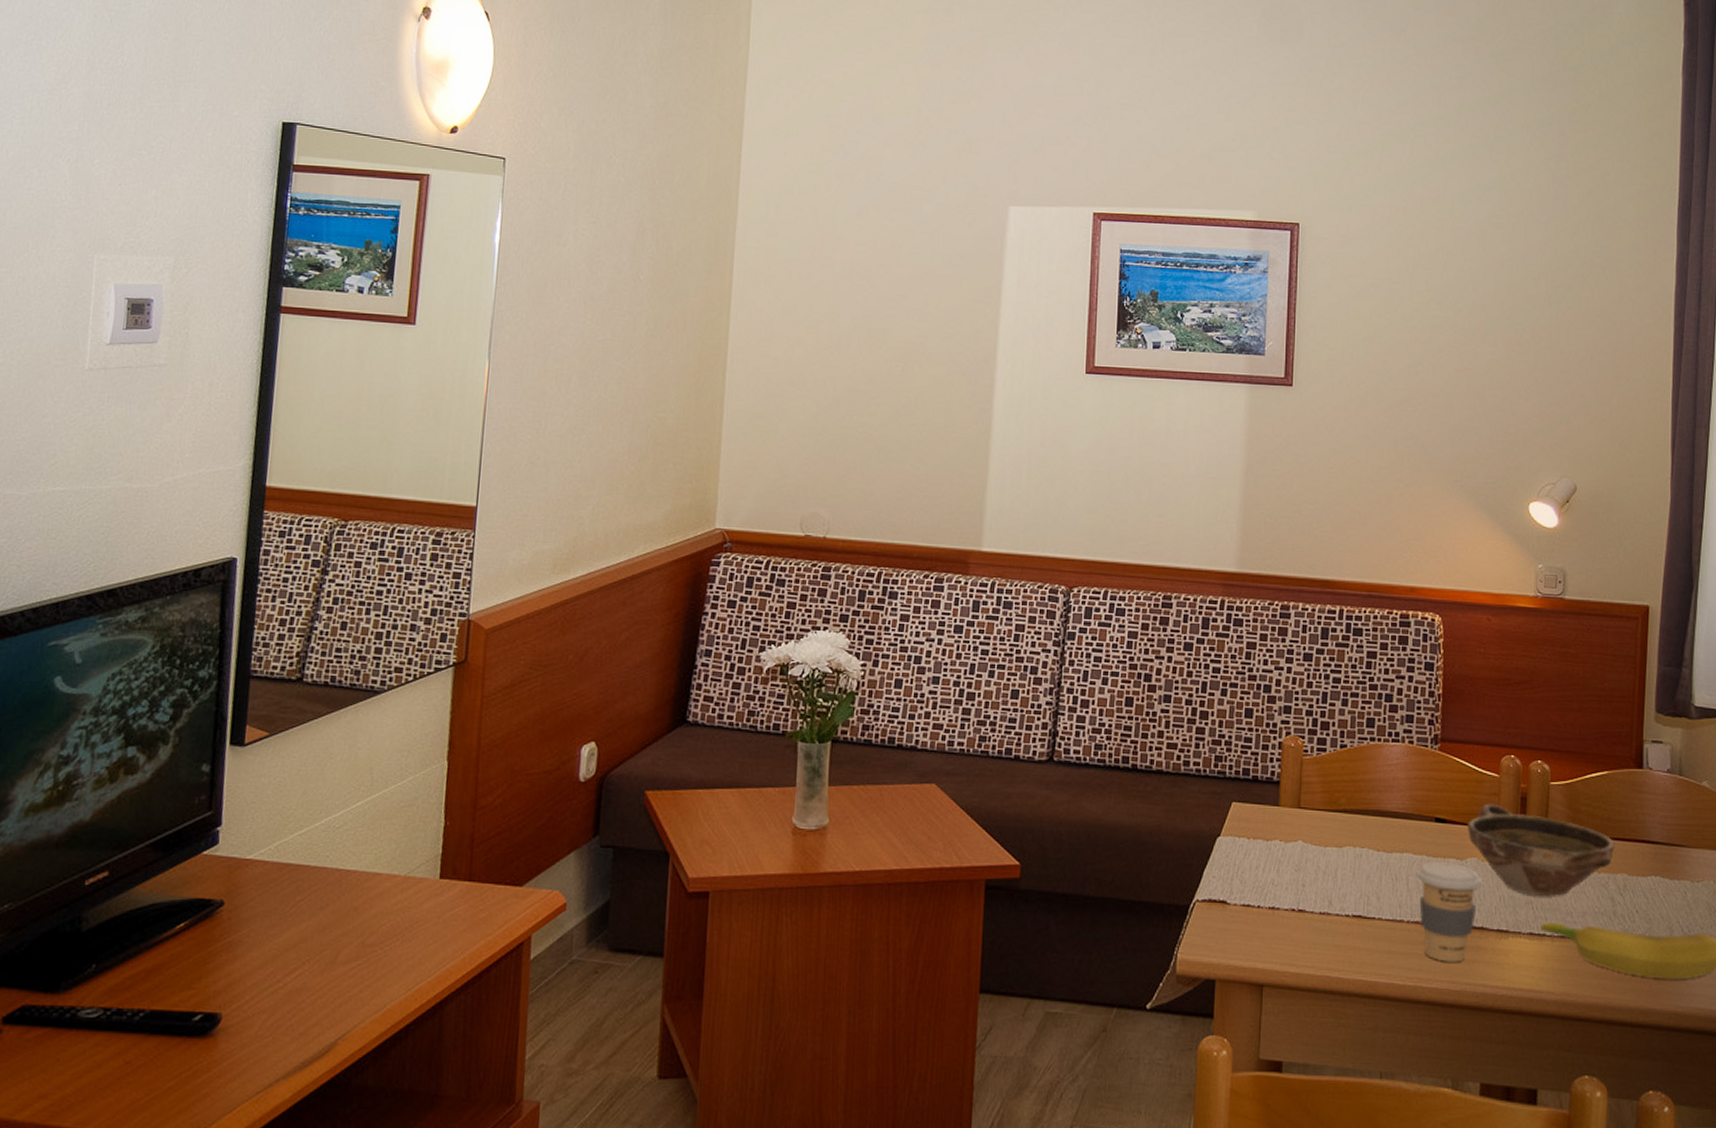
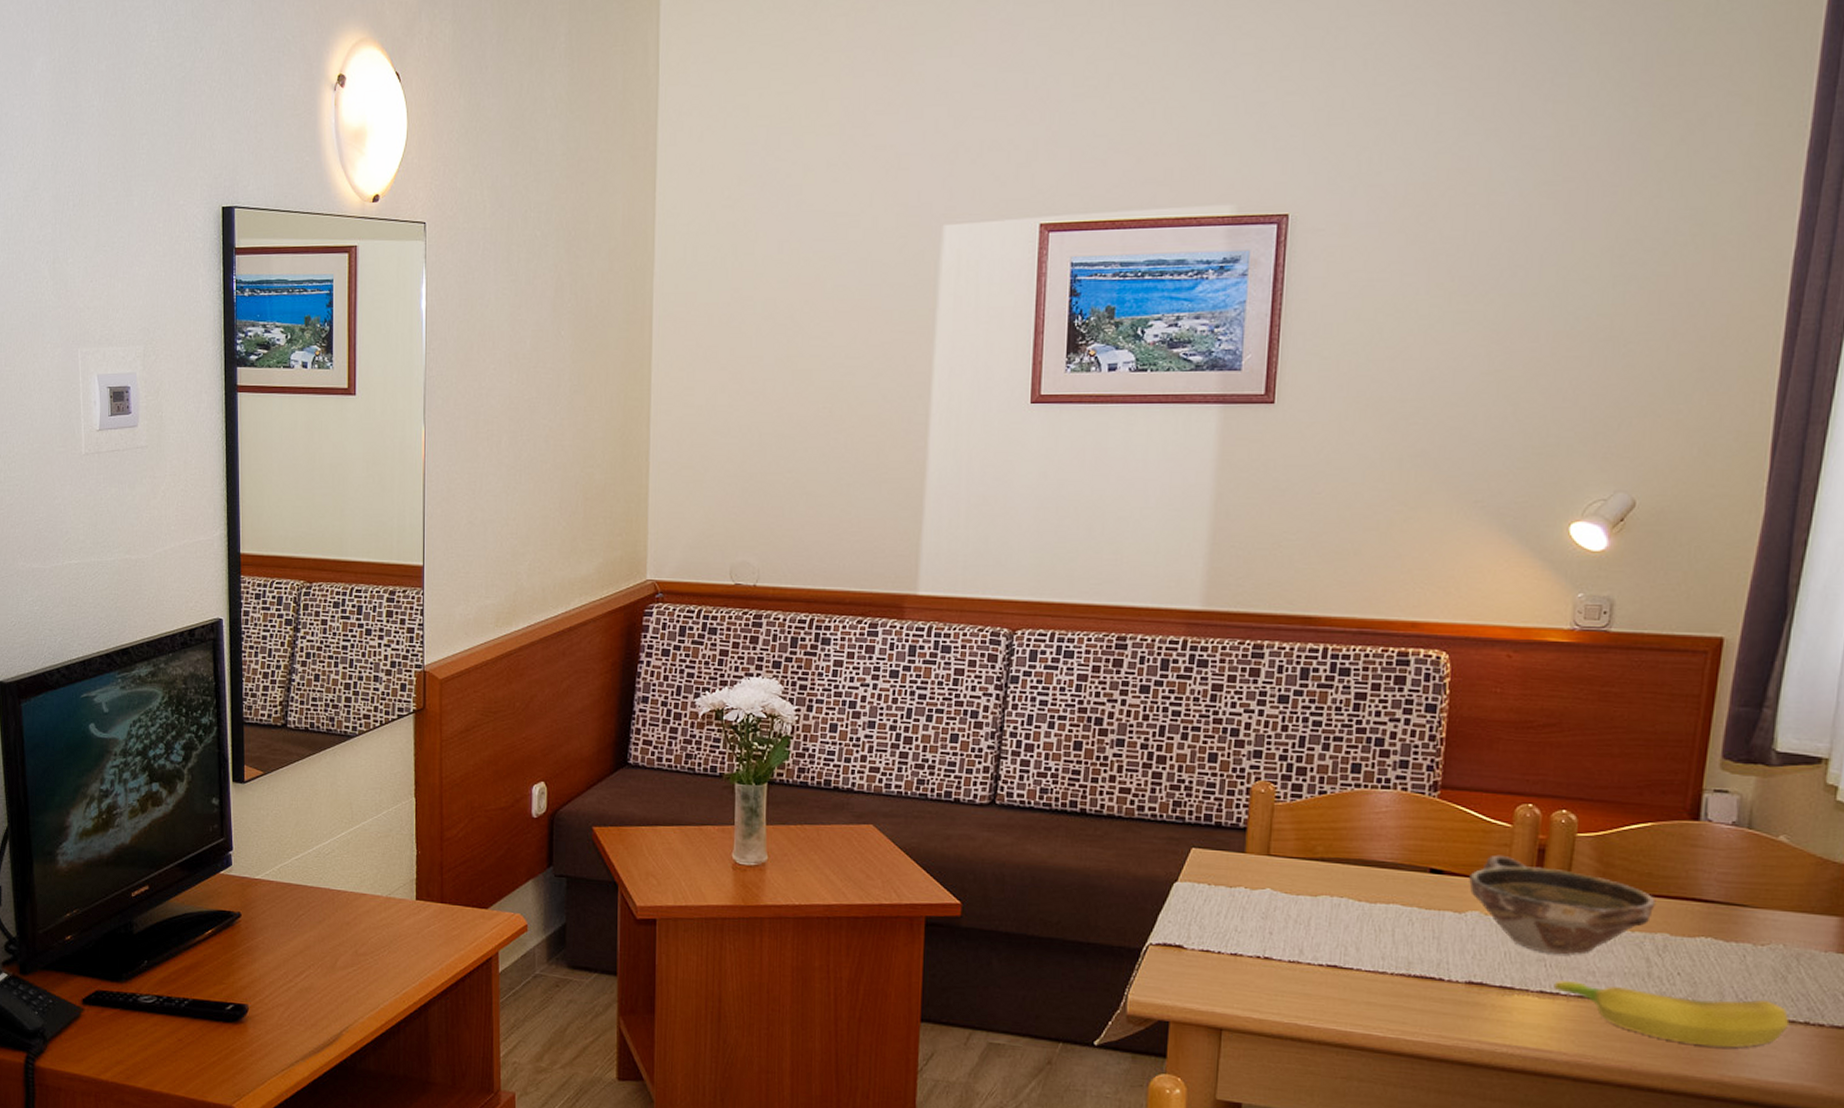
coffee cup: present [1416,862,1481,962] -> none [1404,914,1483,1017]

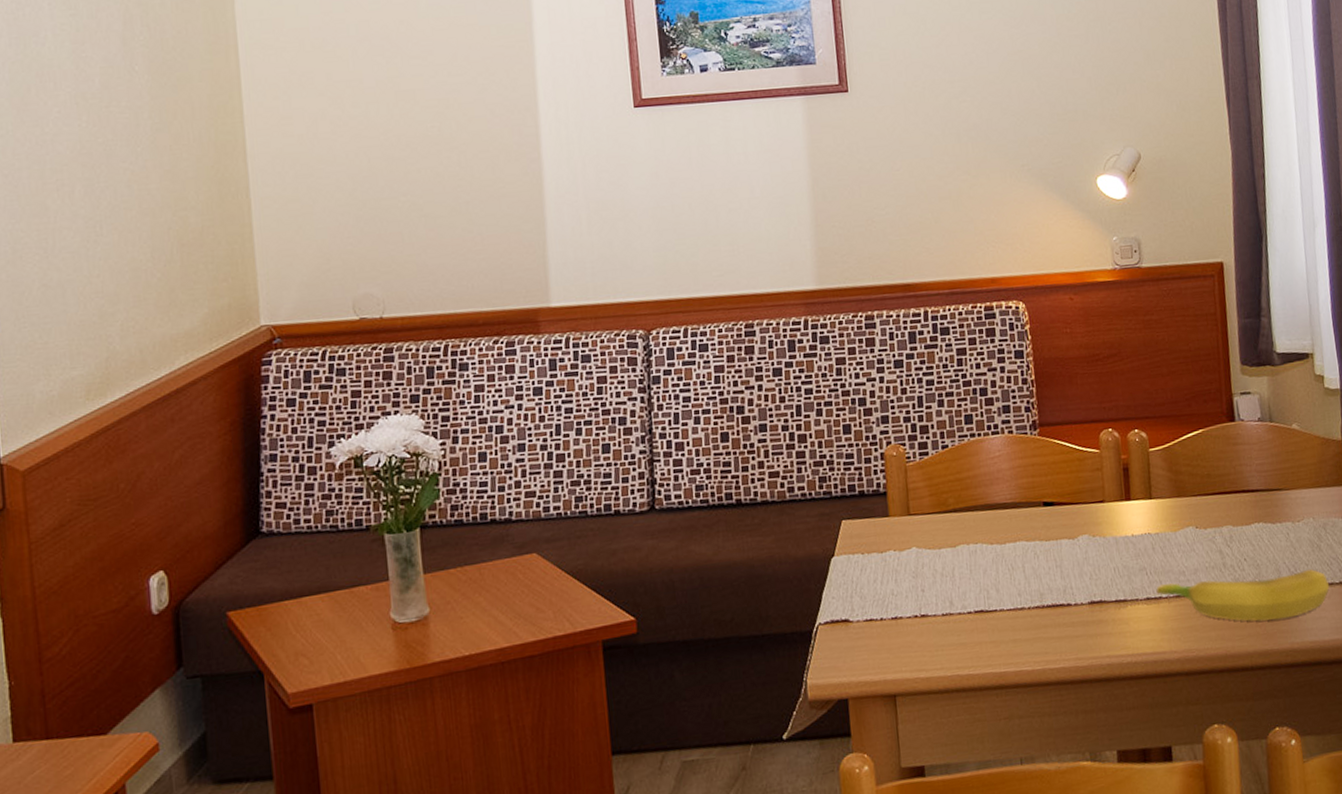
bowl: present [1469,856,1656,954] -> none [1075,479,1218,562]

